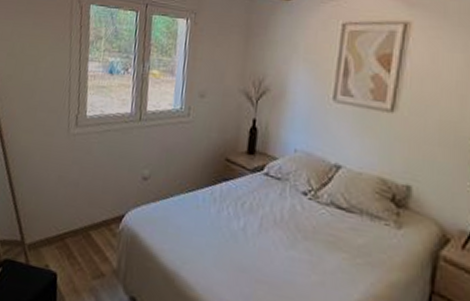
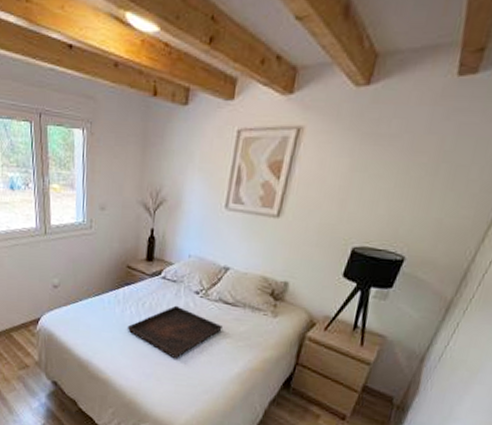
serving tray: none [223,207,336,277] -> present [127,305,223,359]

